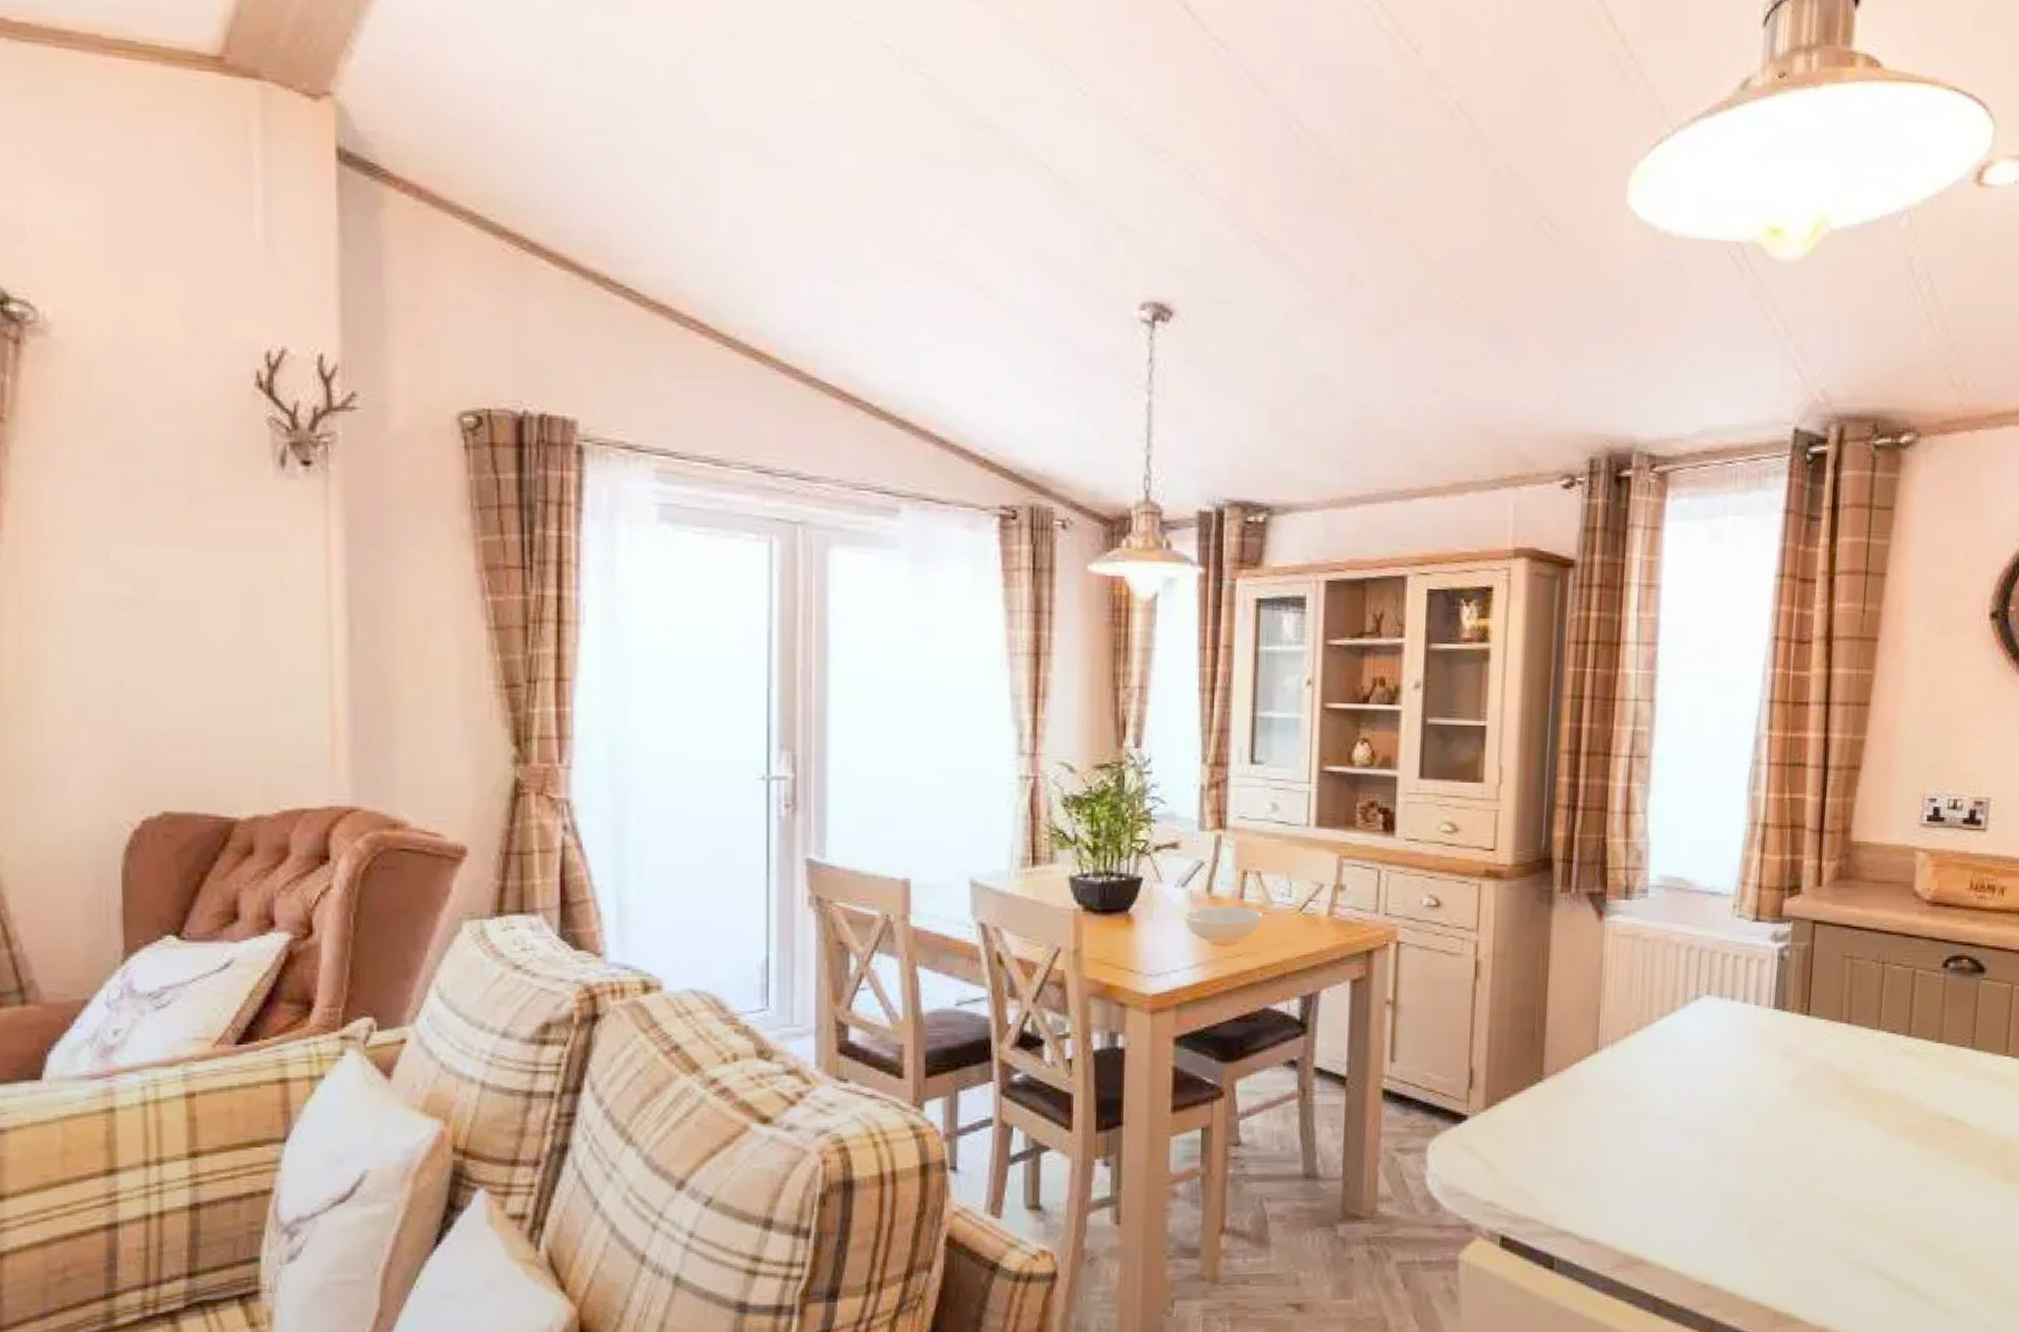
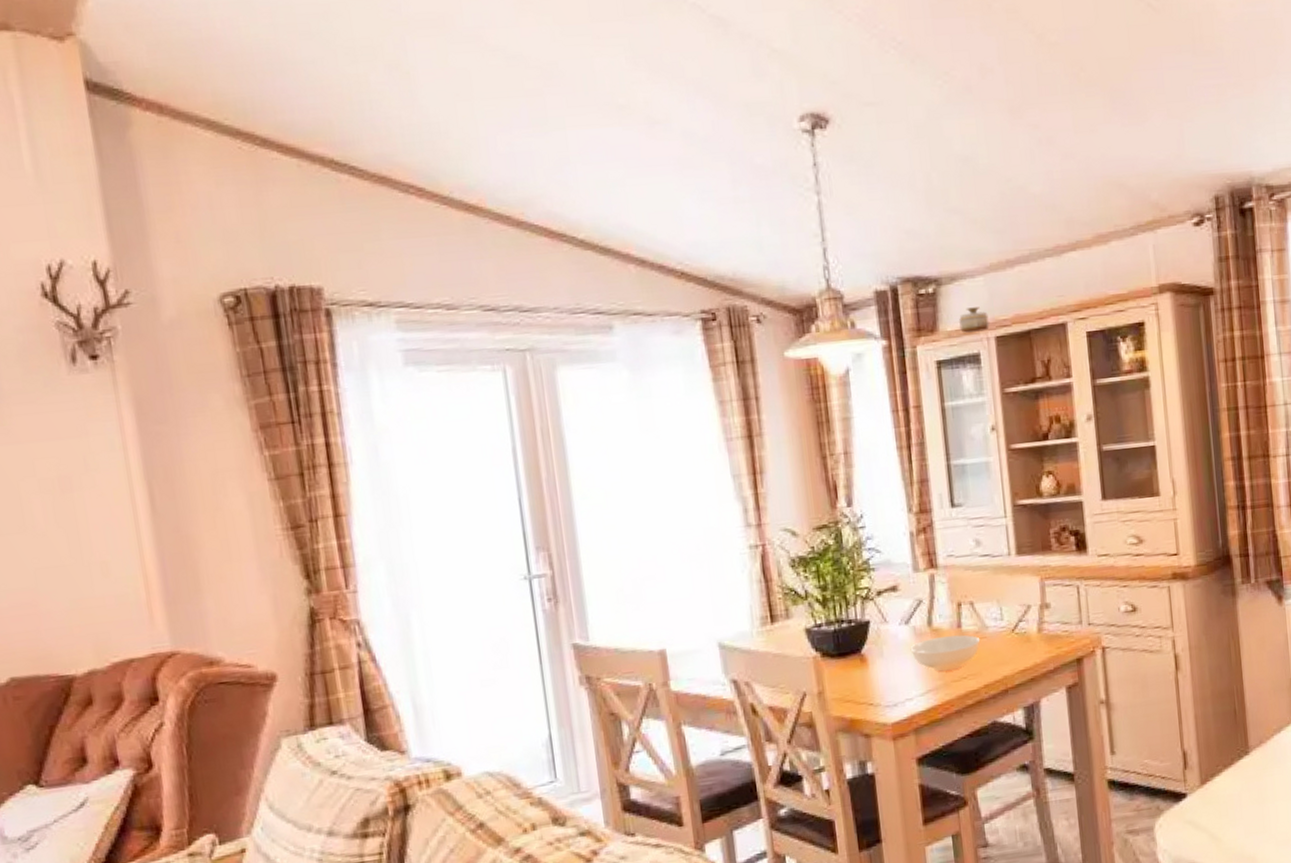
decorative jar: none [1288,544,1321,573] -> present [959,307,989,333]

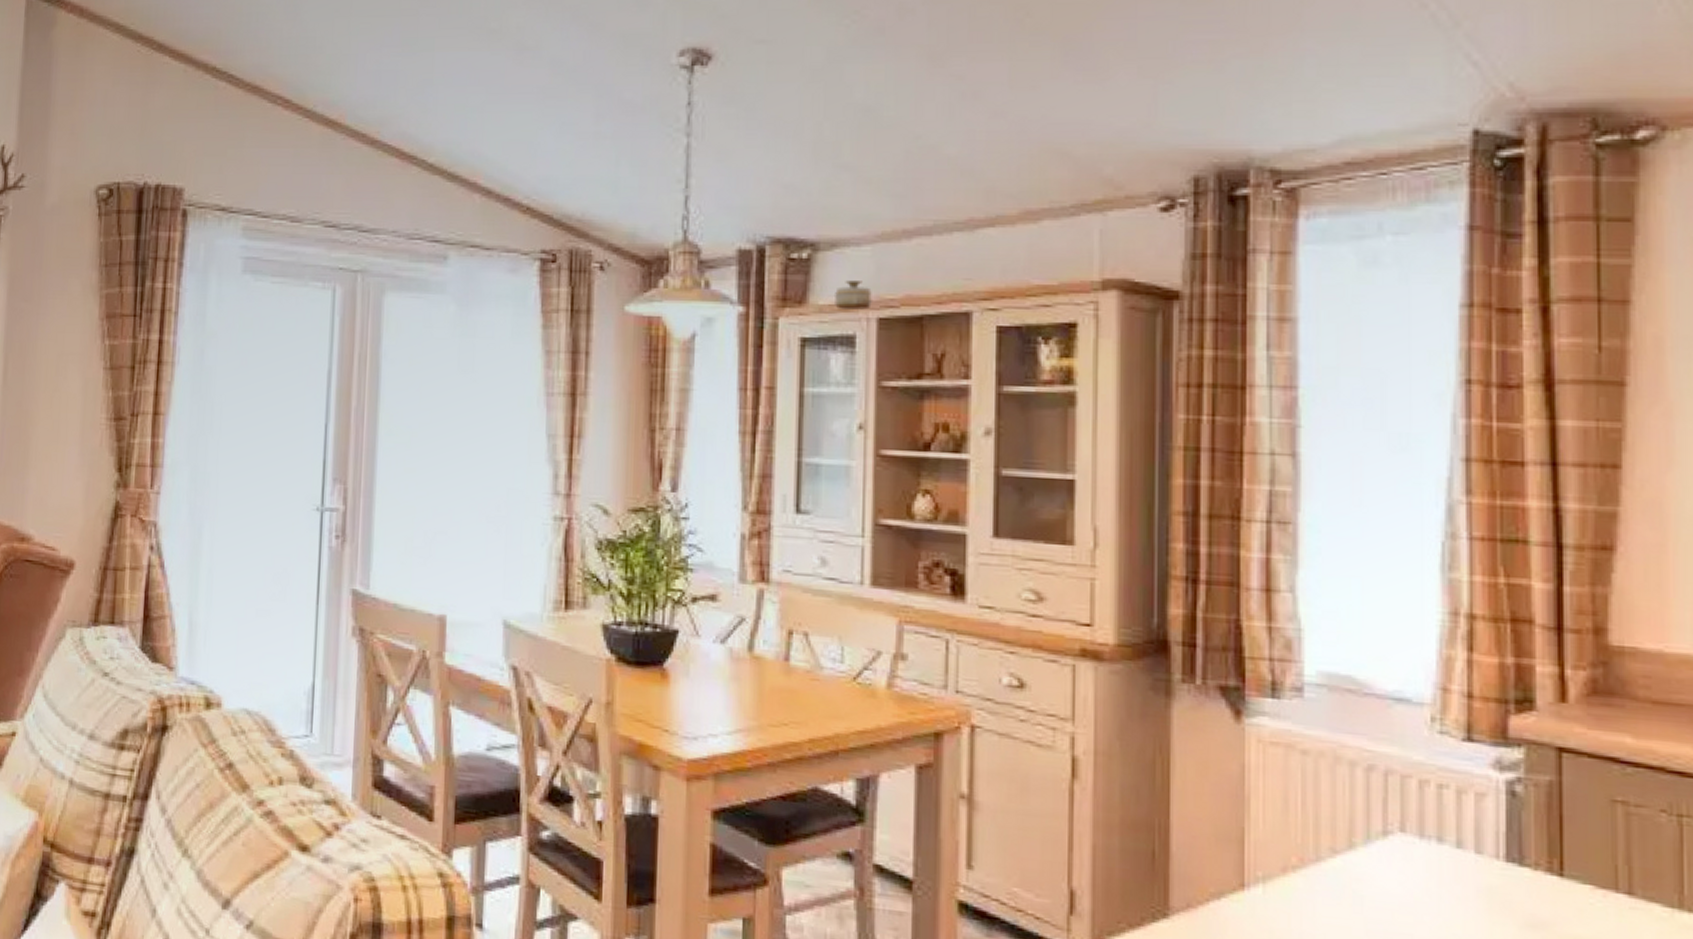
bowl: present [910,635,981,672] -> none [722,667,811,712]

